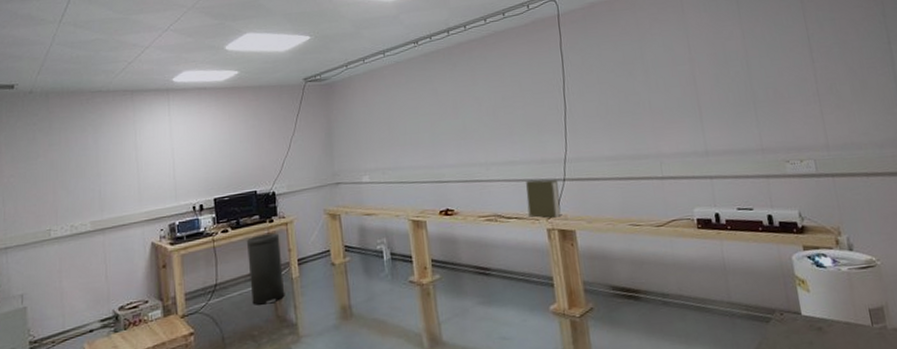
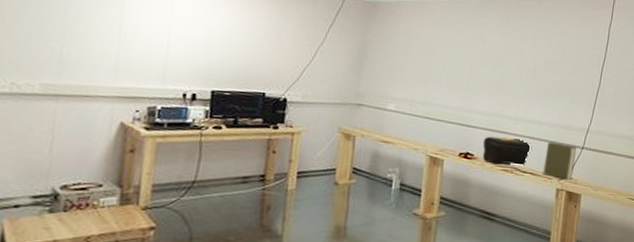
pedal bin: present [246,233,285,305] -> none [234,139,283,211]
toolbox: none [459,184,511,216] -> present [482,136,532,165]

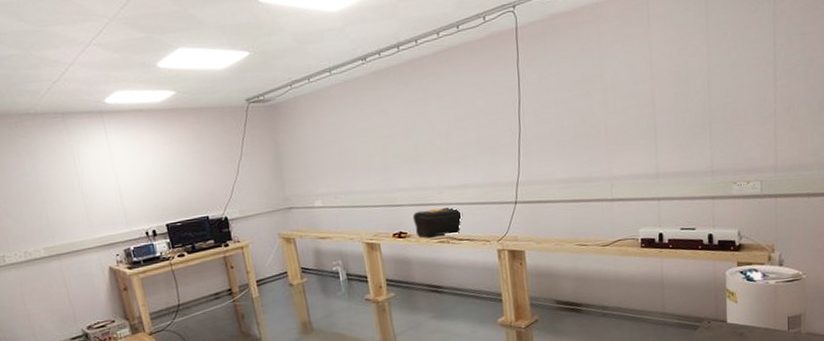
binder: present [543,141,576,180] -> none [478,202,512,240]

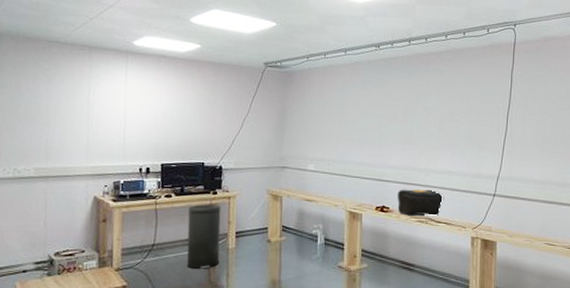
pedal bin: none [203,256,247,323] -> present [187,204,222,269]

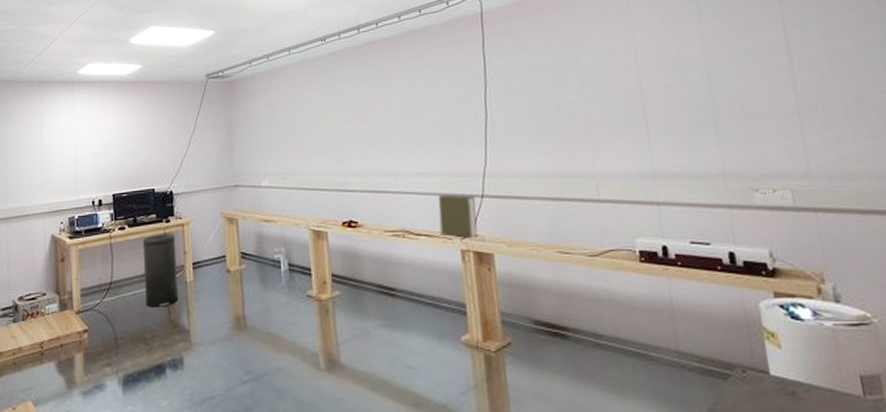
toolbox: present [397,189,444,216] -> none [364,197,422,230]
binder: none [457,190,488,228] -> present [439,194,478,238]

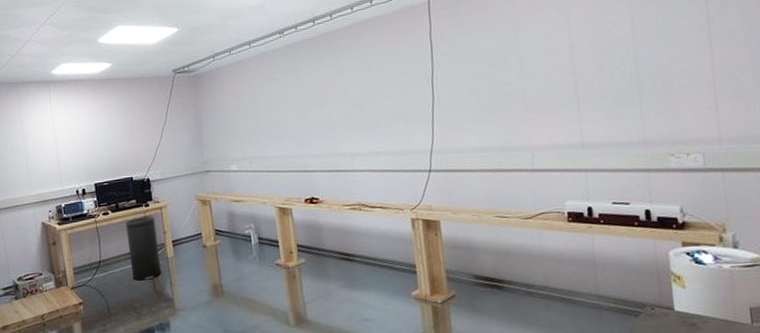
binder: present [439,194,478,238] -> none [391,170,426,208]

